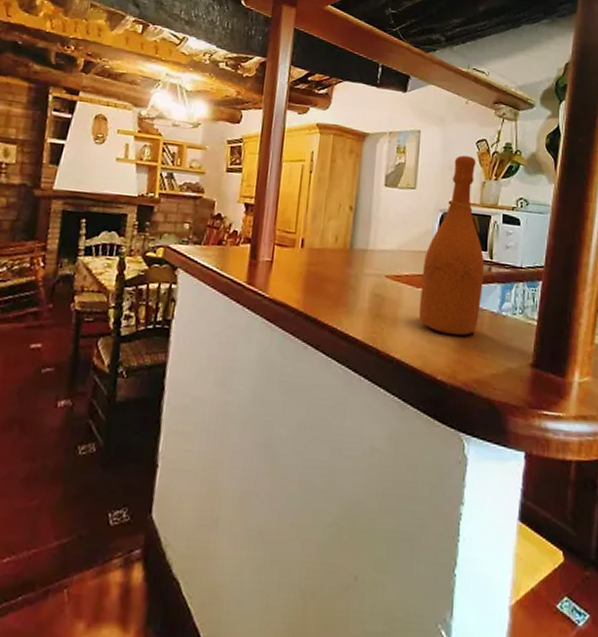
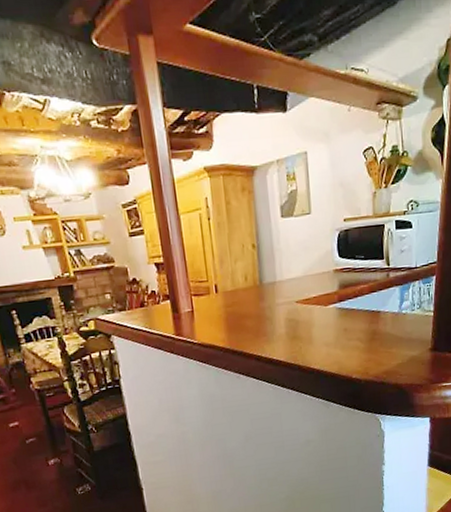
wine bottle: present [419,155,485,335] -> none [328,168,384,340]

